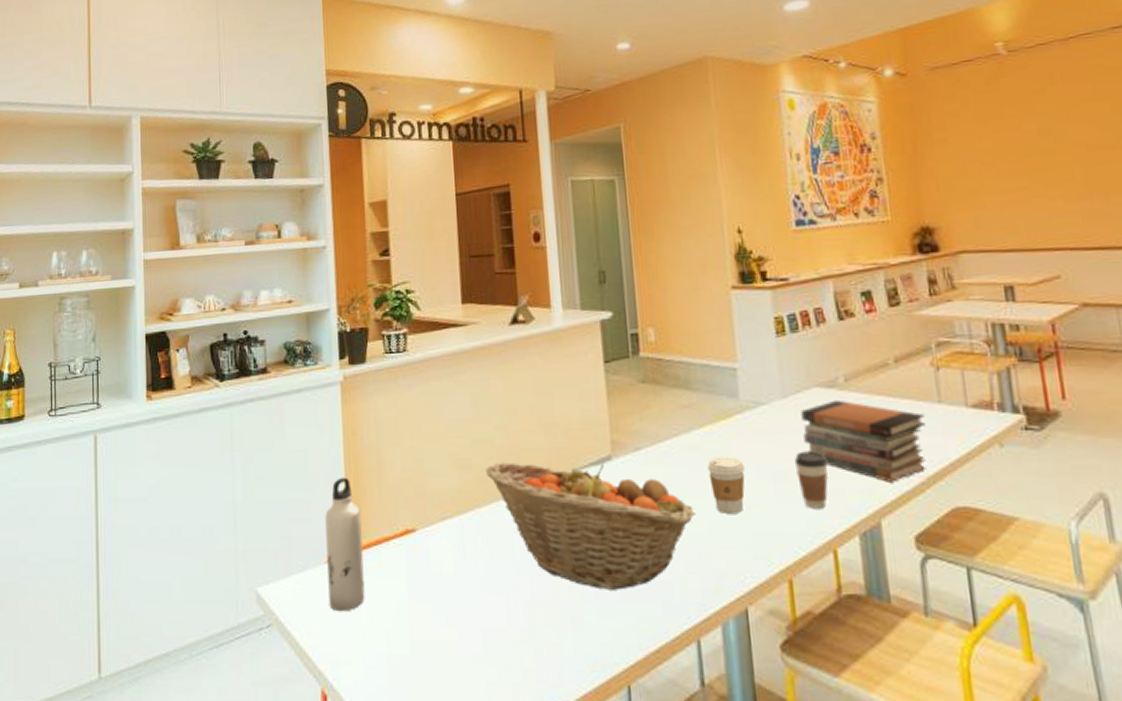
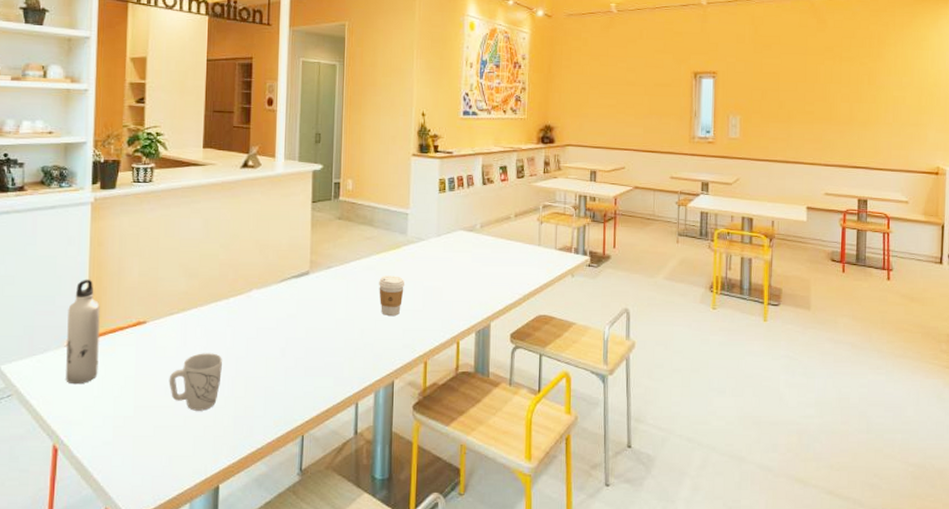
mug: none [449,570,514,648] -> present [169,353,222,411]
fruit basket: present [486,462,696,590] -> none [210,273,366,368]
coffee cup: present [794,451,828,509] -> none [439,274,462,314]
book stack: present [801,399,927,482] -> none [448,240,528,298]

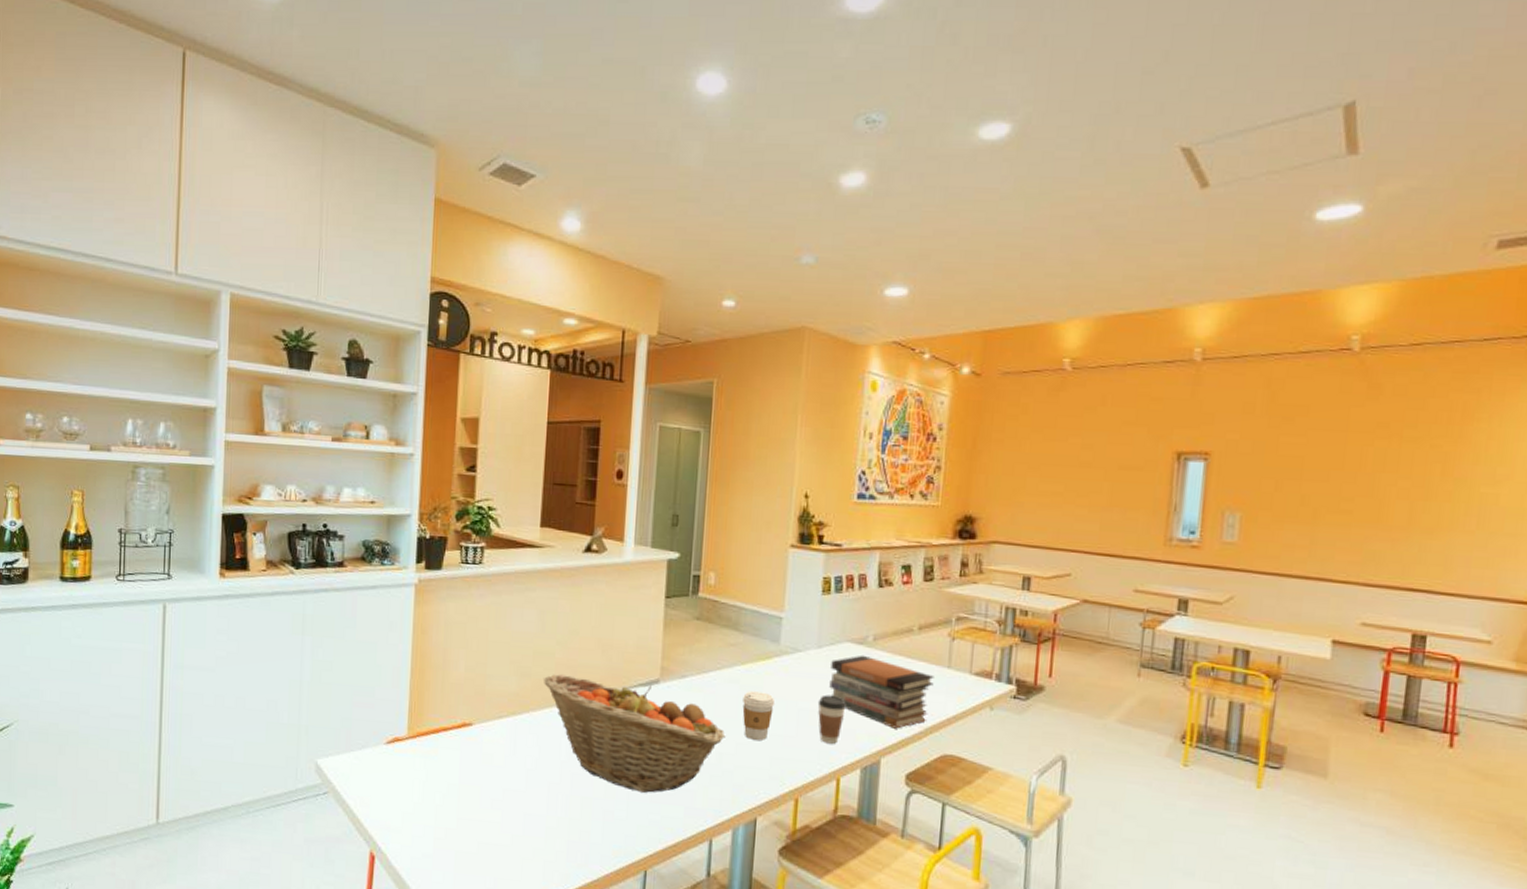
water bottle: present [66,279,100,385] -> none [384,670,423,788]
mug: present [169,353,222,411] -> none [495,764,556,831]
fruit basket: none [210,273,366,368] -> present [544,674,726,793]
coffee cup: none [439,274,462,314] -> present [817,694,846,744]
book stack: none [448,240,528,298] -> present [829,655,934,729]

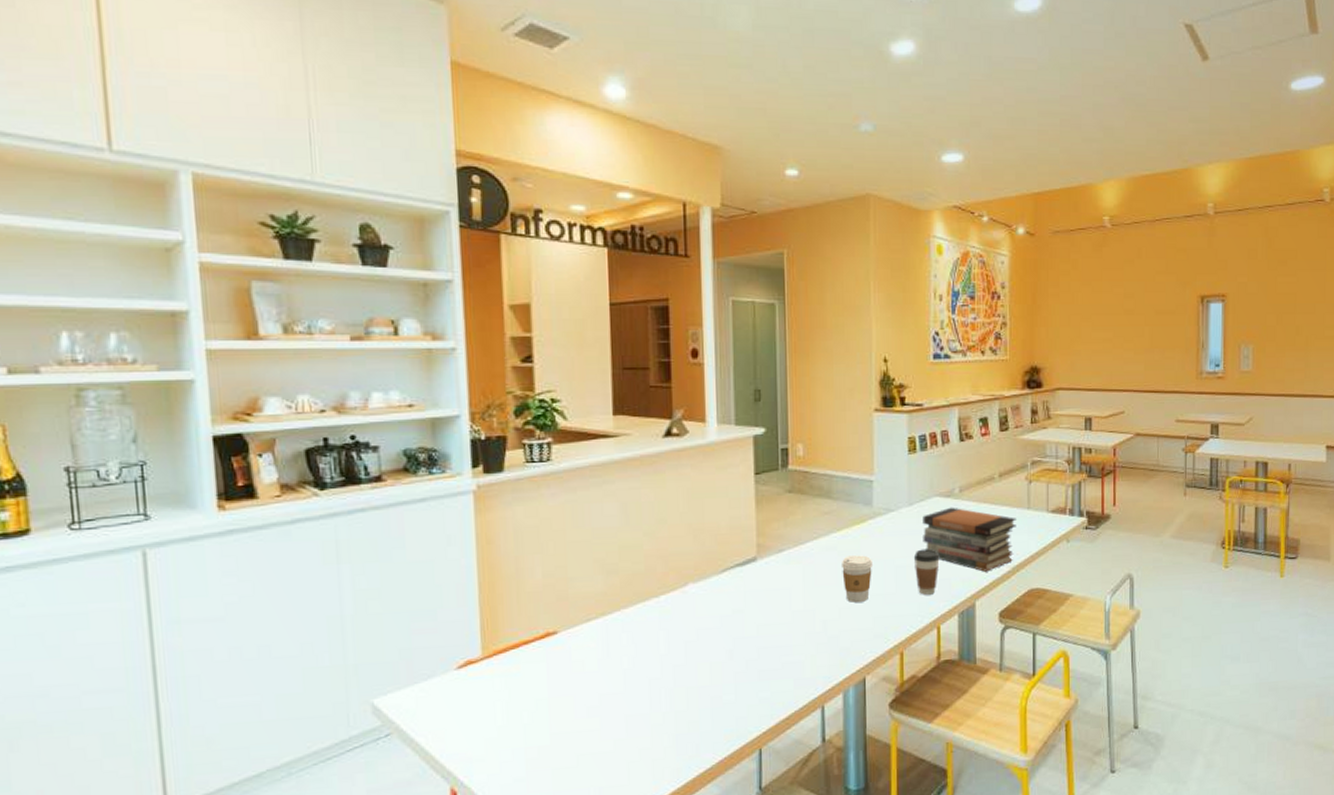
fruit basket: present [544,674,726,793] -> none [633,564,828,672]

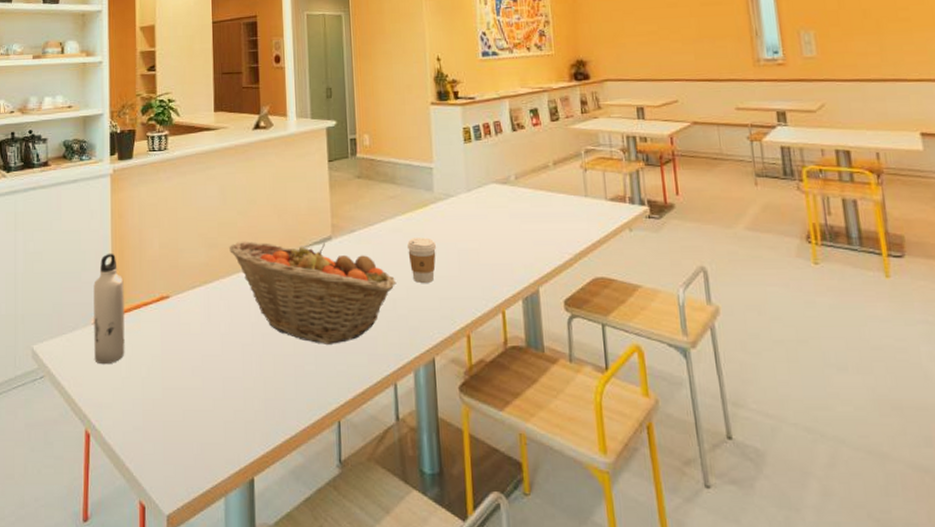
water bottle: none [455,585,501,714] -> present [93,253,125,365]
fruit basket: none [633,564,828,672] -> present [229,242,397,344]
coffee cup: present [913,549,940,595] -> none [474,233,500,279]
book stack: present [923,507,1016,572] -> none [481,193,575,258]

